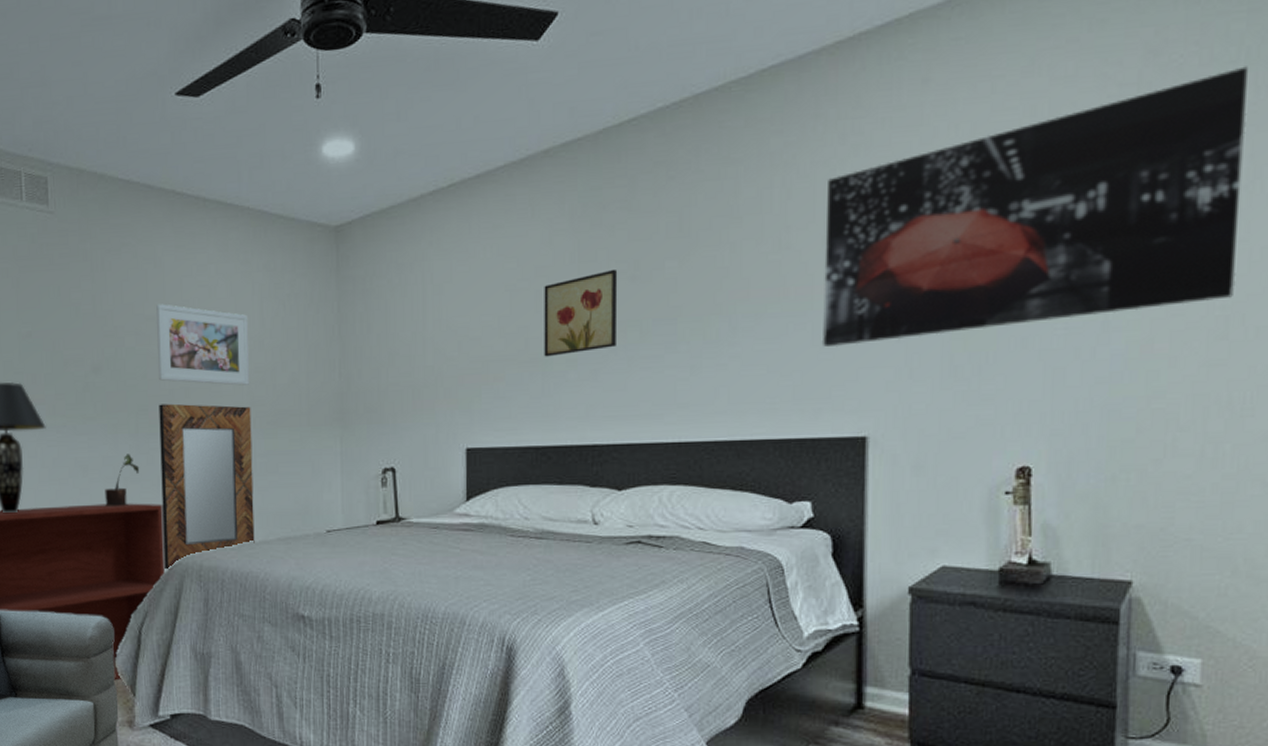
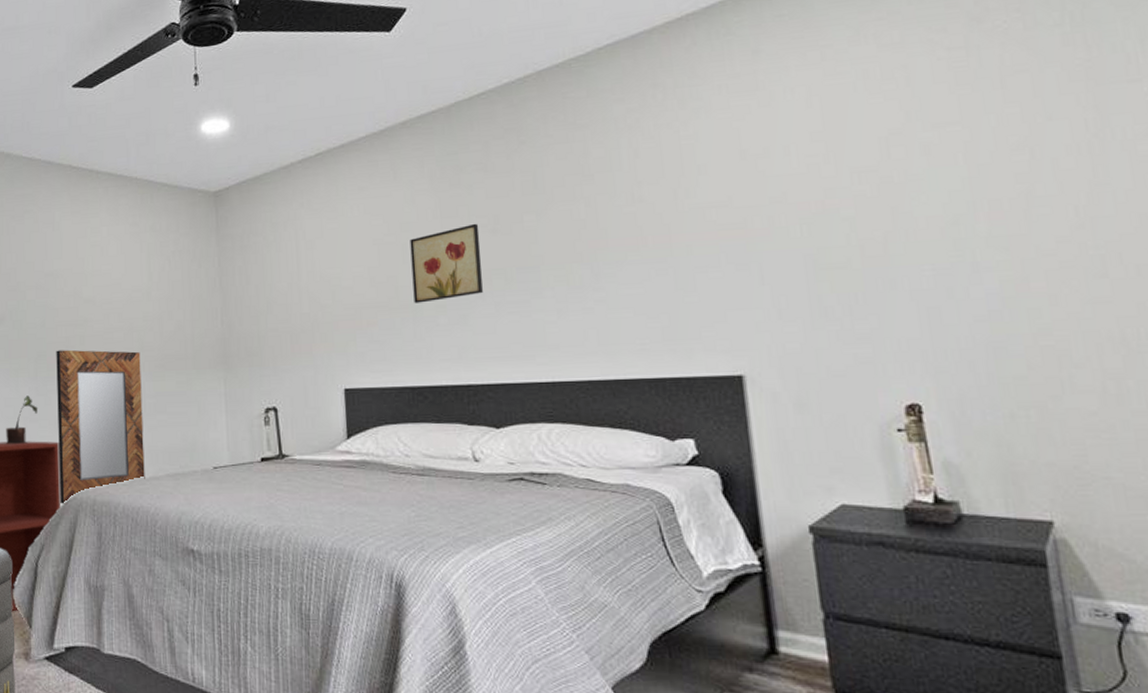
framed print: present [156,304,249,386] -> none [55,262,138,333]
wall art: present [821,66,1248,347] -> none [673,28,1105,290]

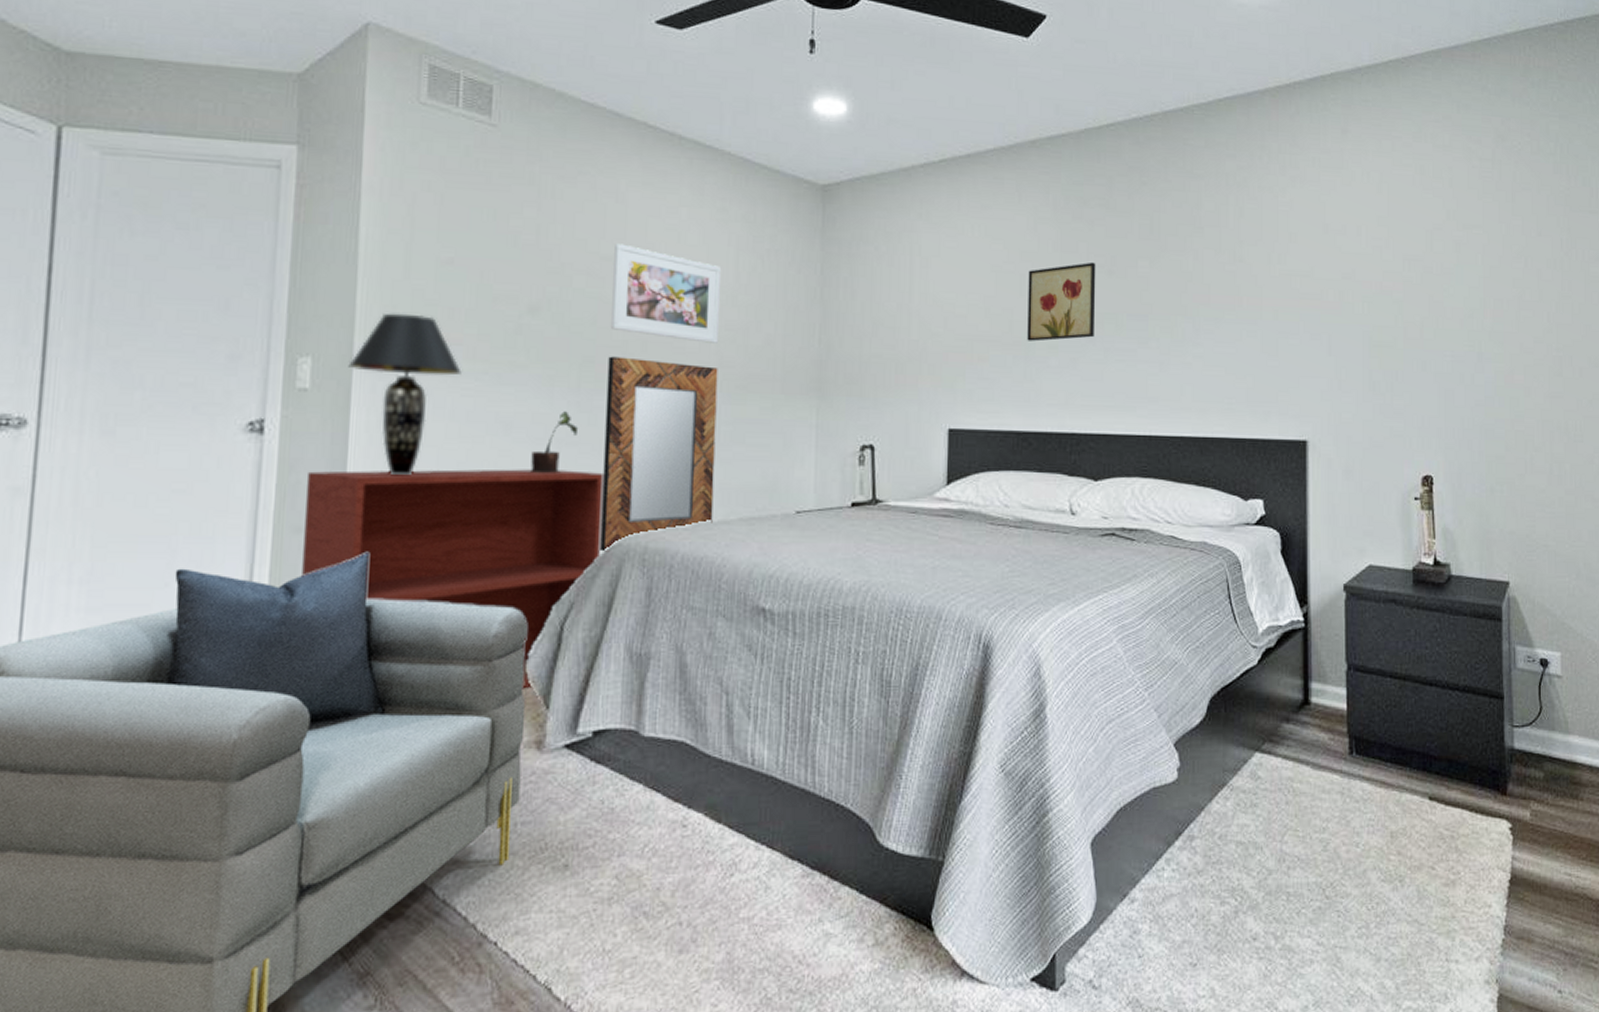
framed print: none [55,262,138,333] -> present [611,243,720,343]

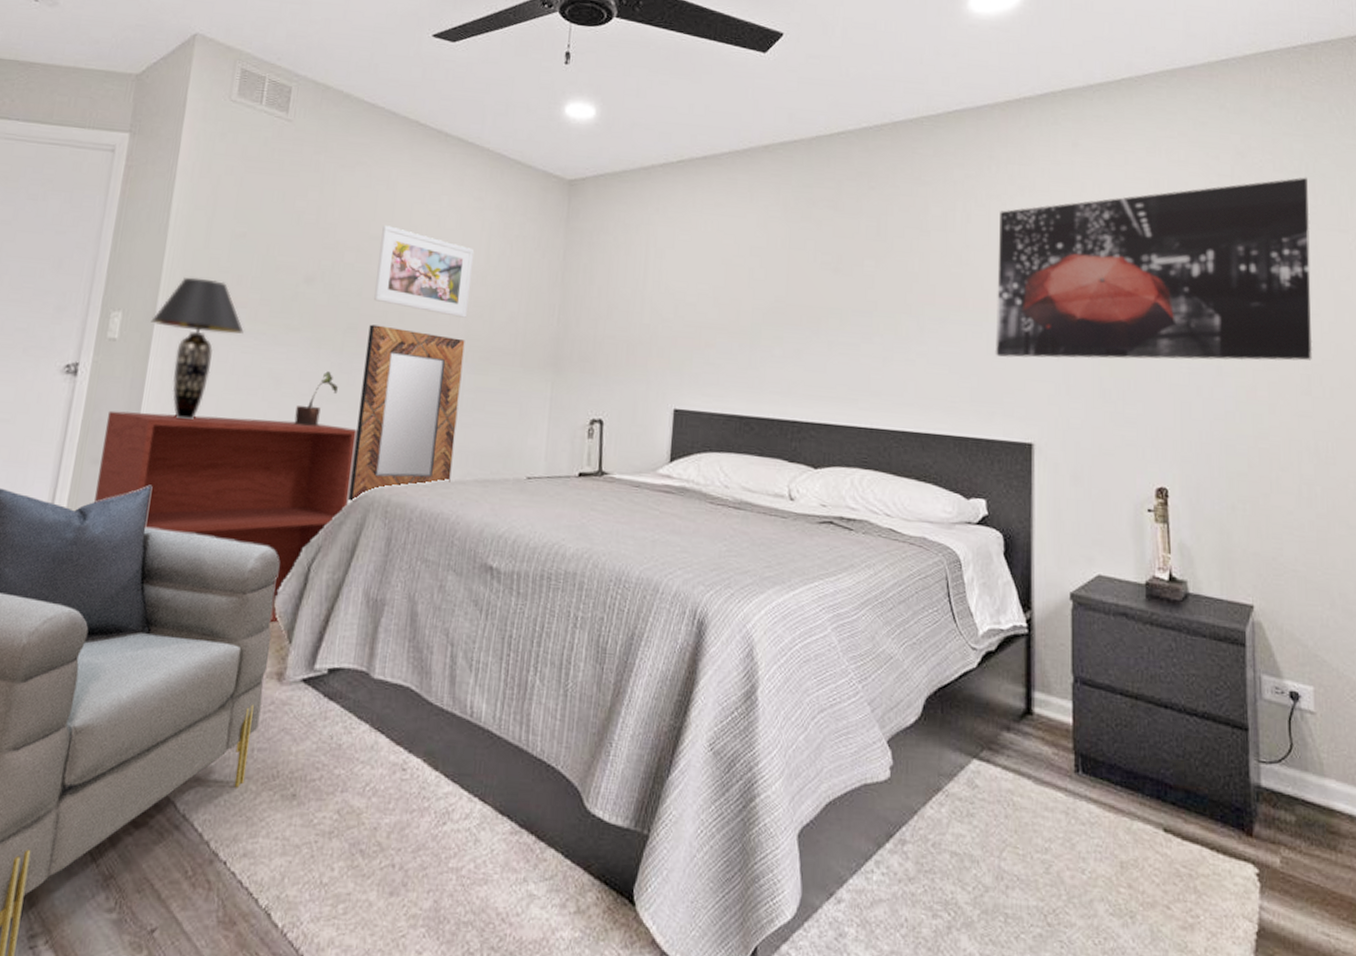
wall art: present [1027,261,1096,342] -> none [753,259,823,332]
wall art: none [1269,159,1565,355] -> present [995,177,1313,361]

